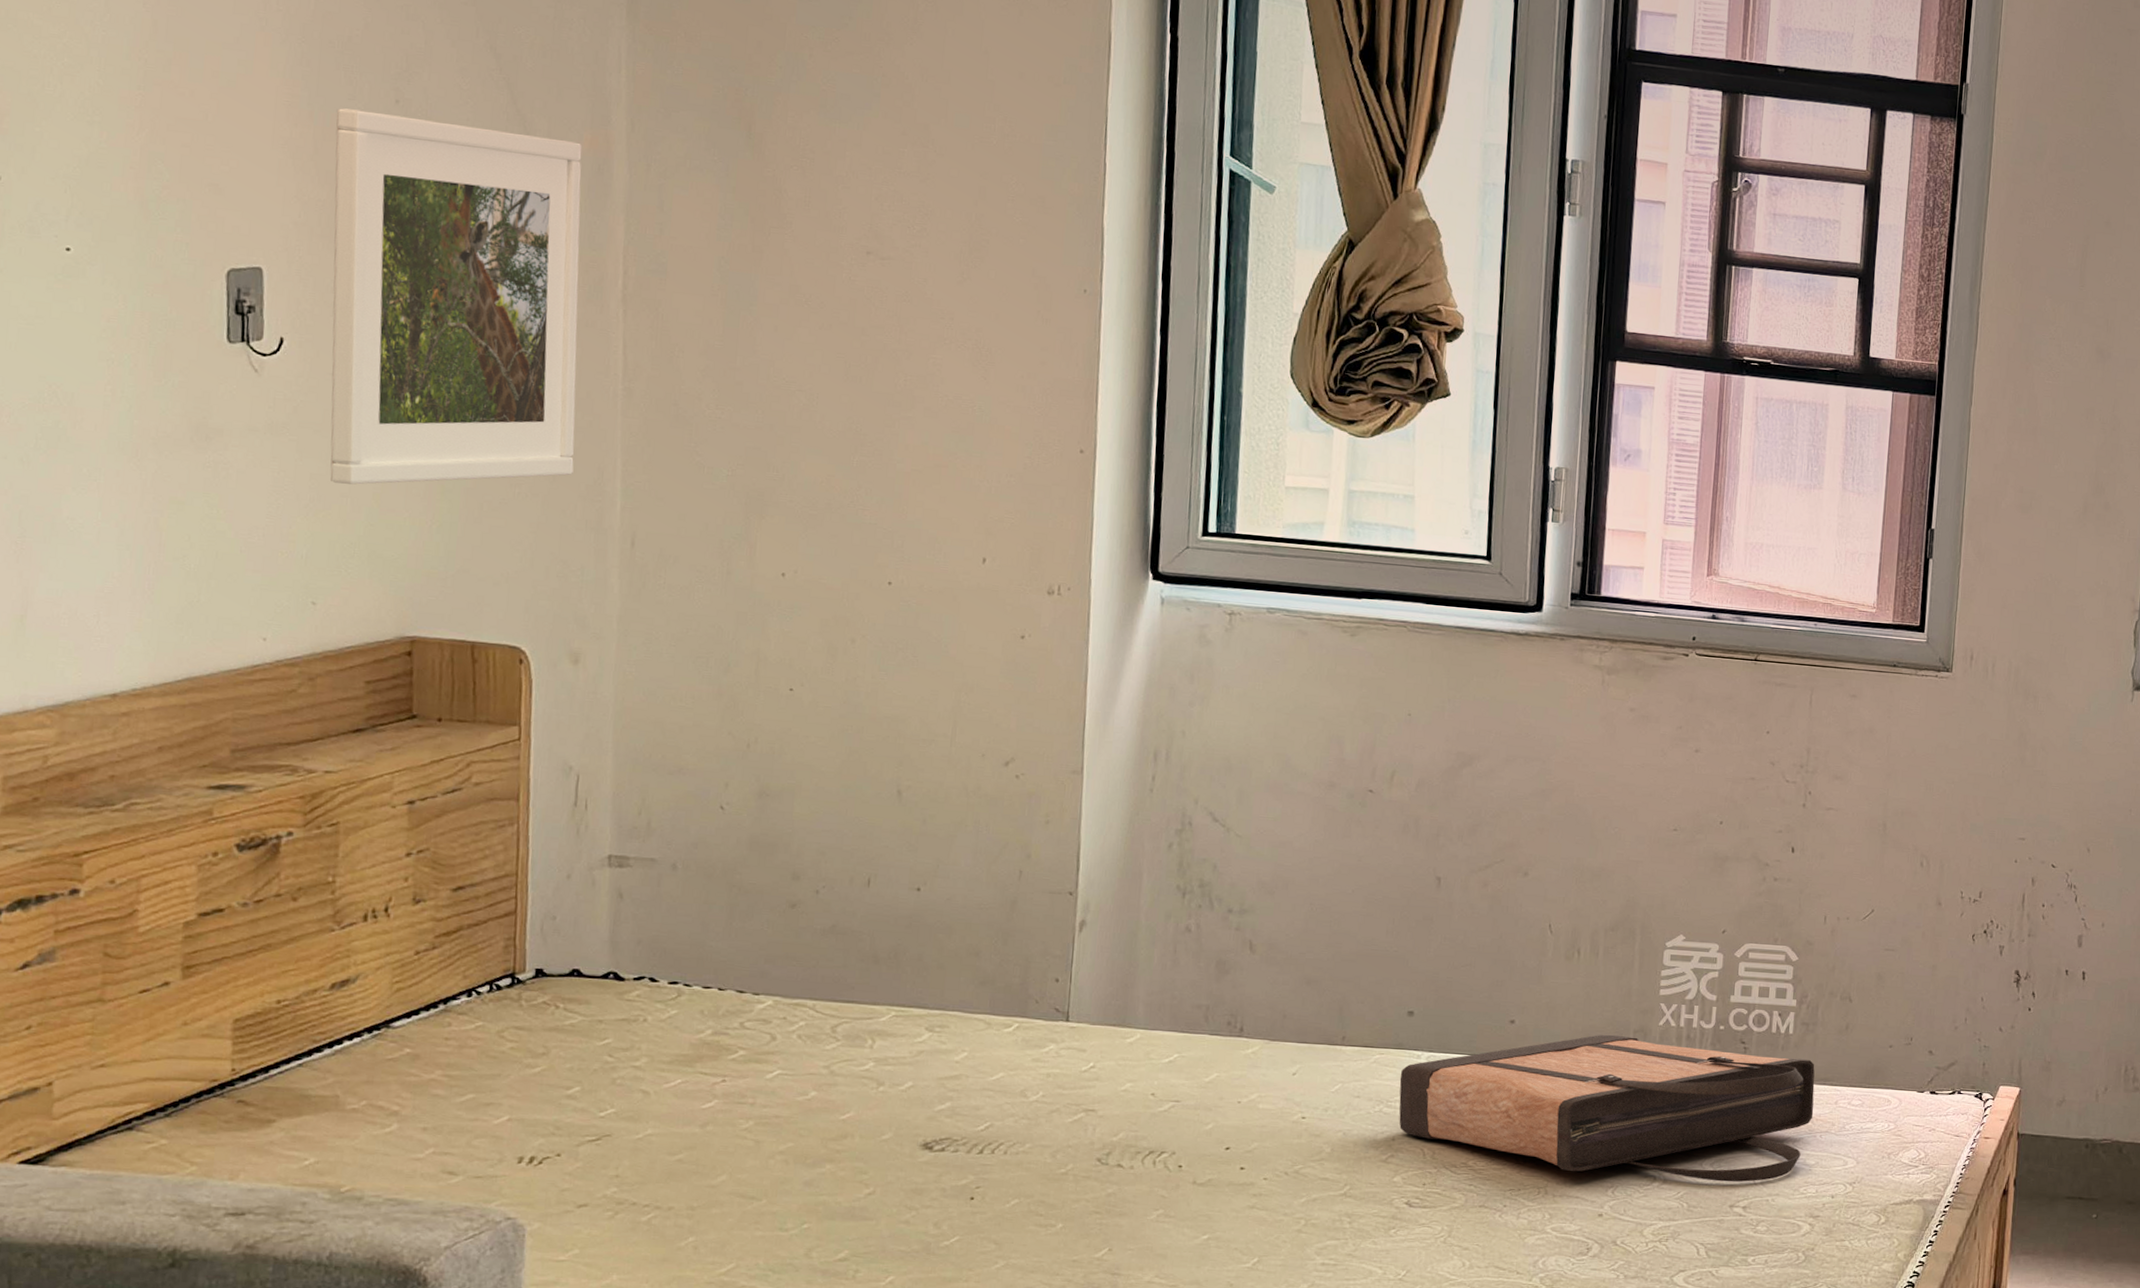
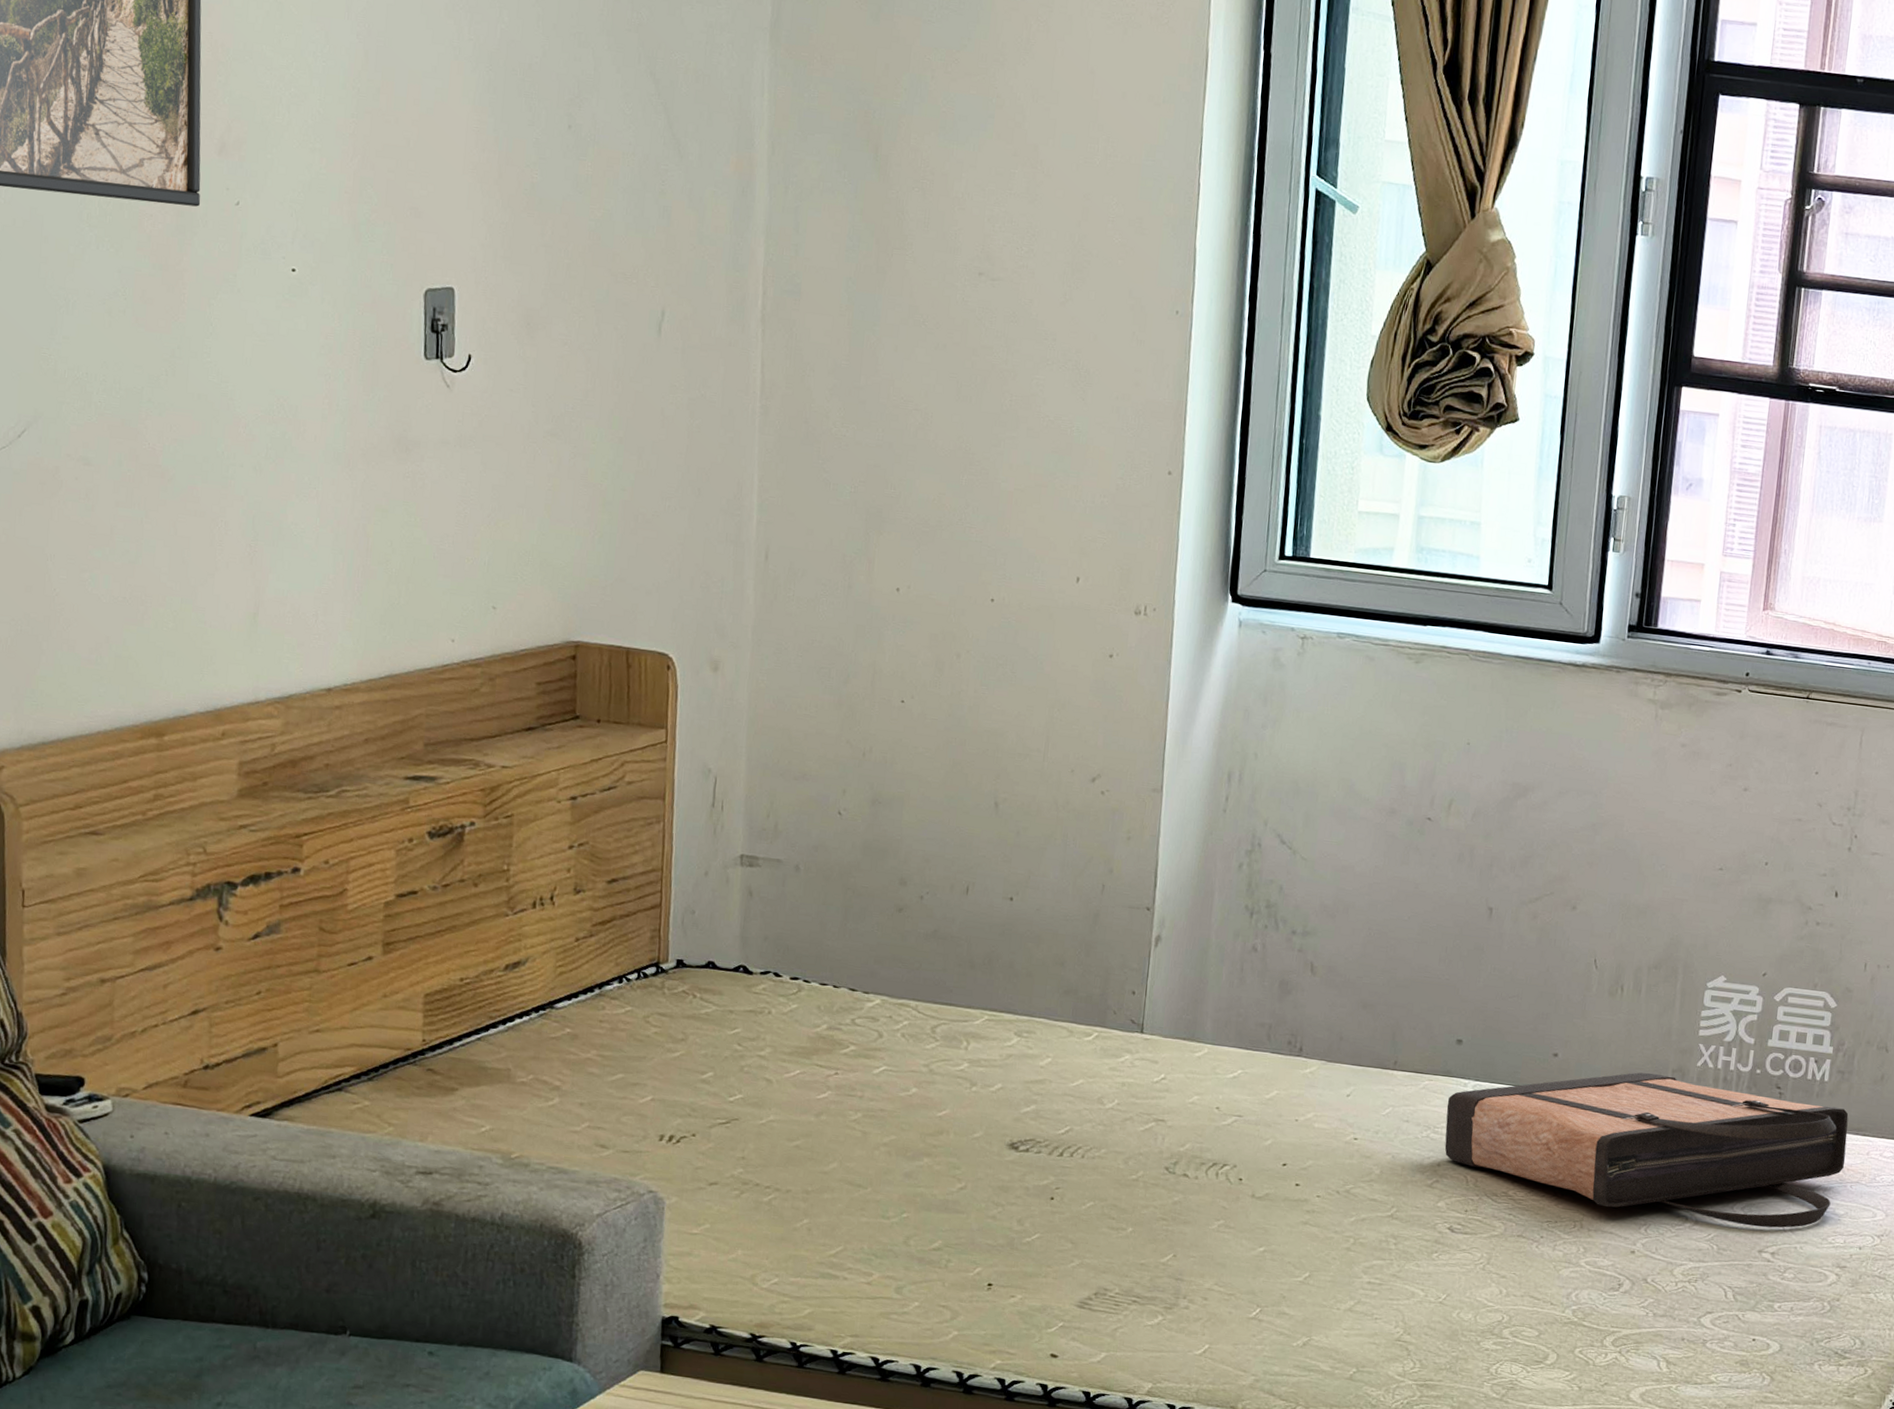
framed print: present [330,108,582,485] -> none [509,133,729,496]

